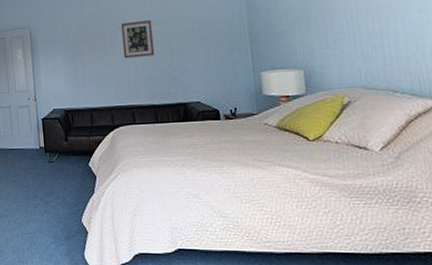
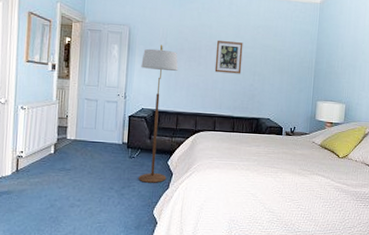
floor lamp: none [46,40,90,188] -> present [138,44,179,183]

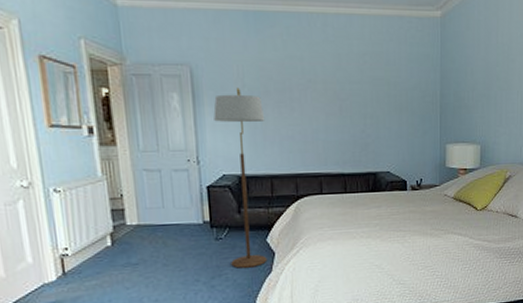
wall art: present [214,40,243,74] -> none [311,75,348,119]

